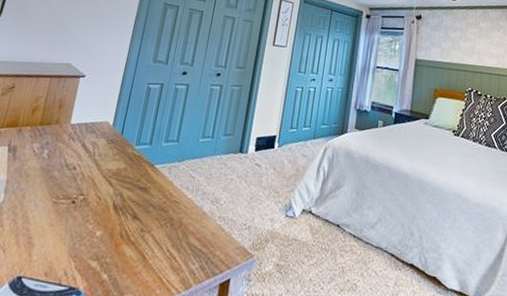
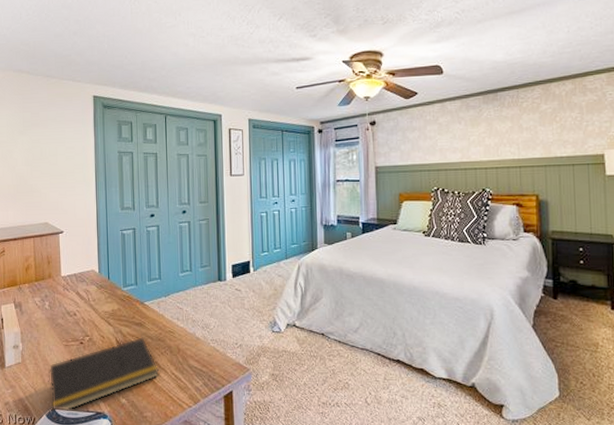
notepad: none [19,203,154,282] -> present [48,337,160,411]

